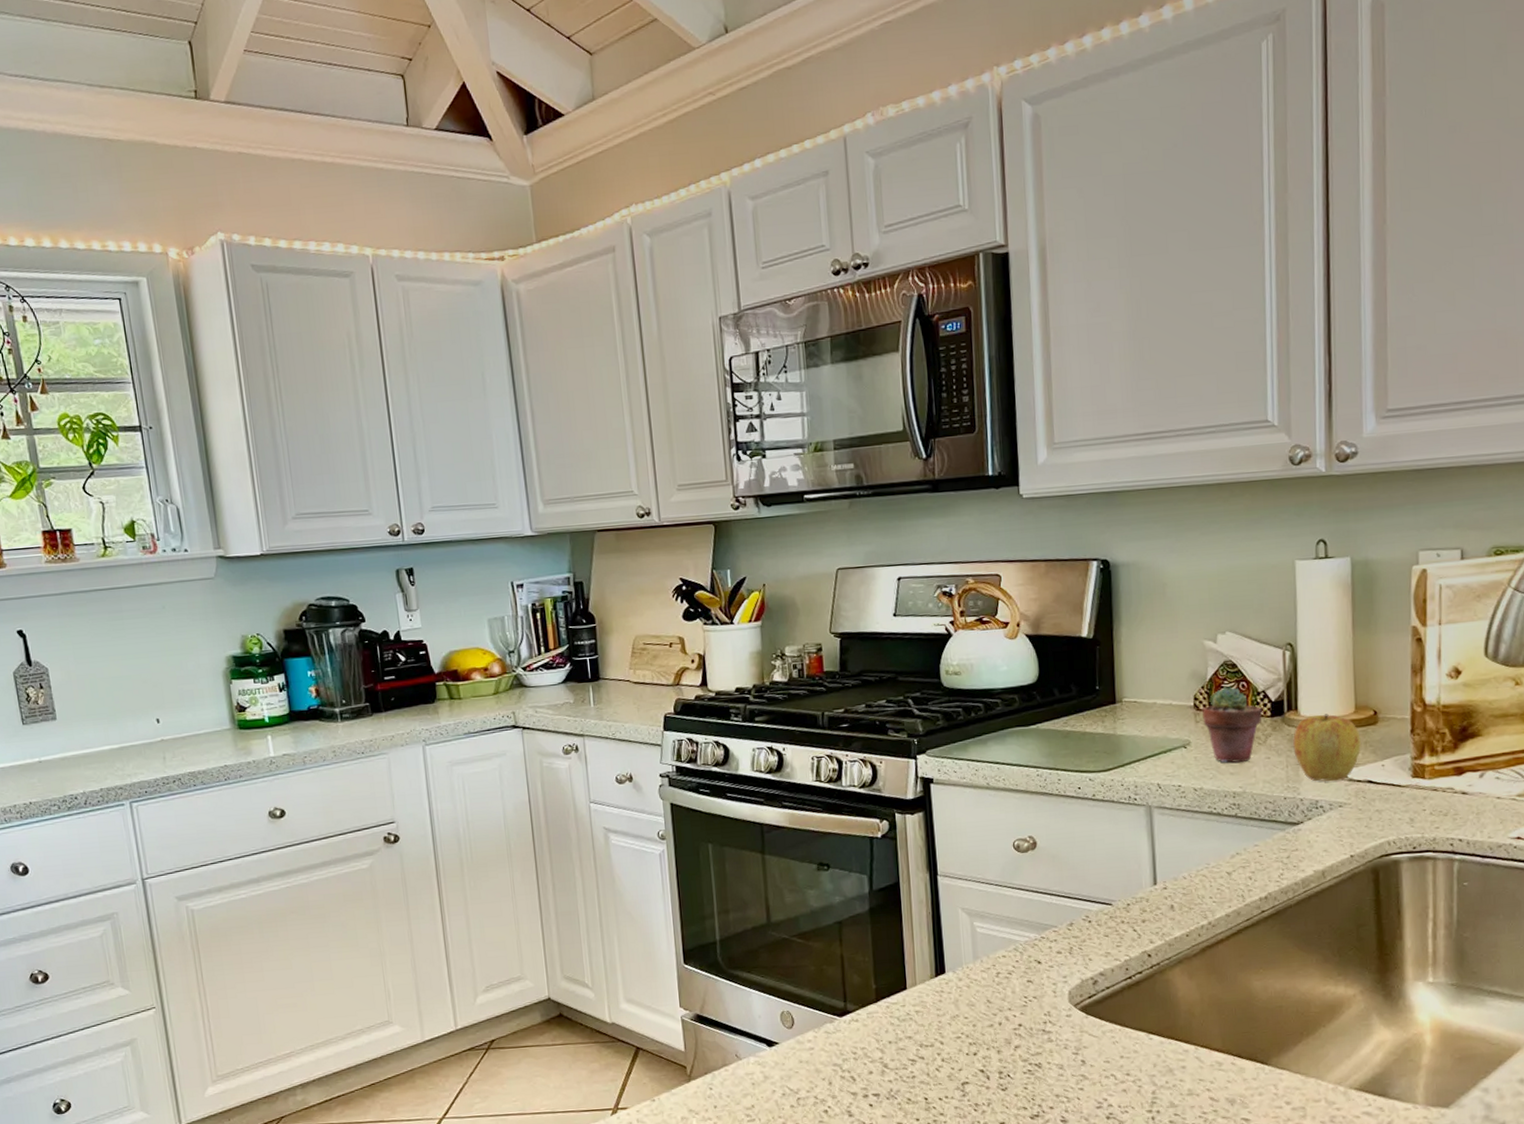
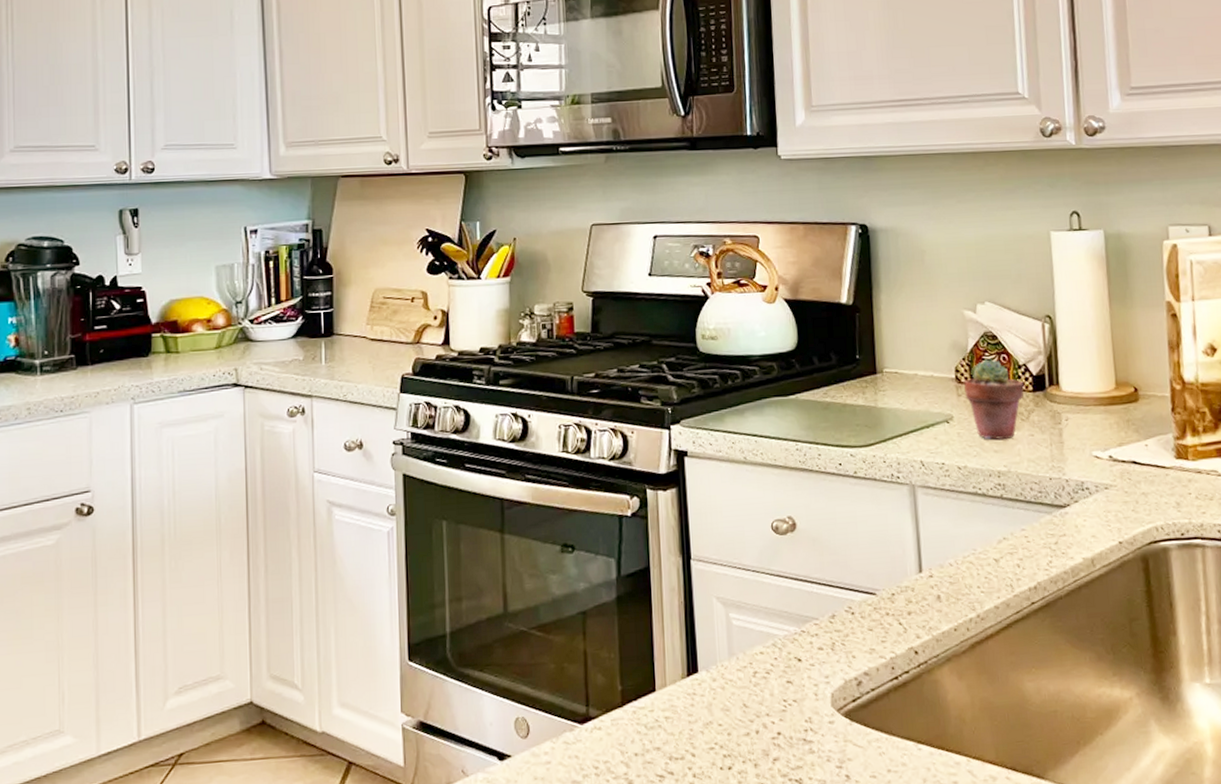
apple: present [1293,713,1361,782] -> none [1056,389,1124,462]

